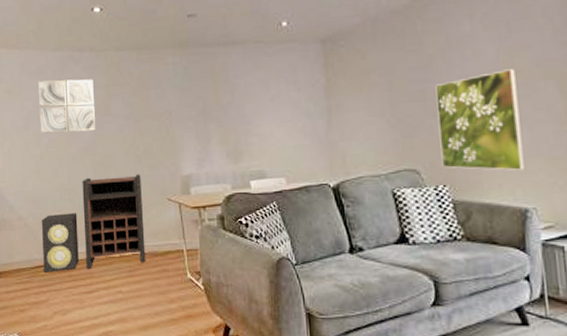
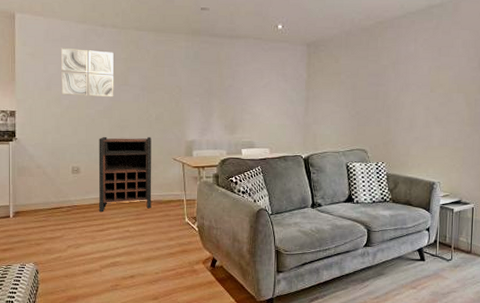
speaker: present [41,213,79,272] -> none [59,165,93,214]
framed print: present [435,69,526,171] -> none [383,83,439,155]

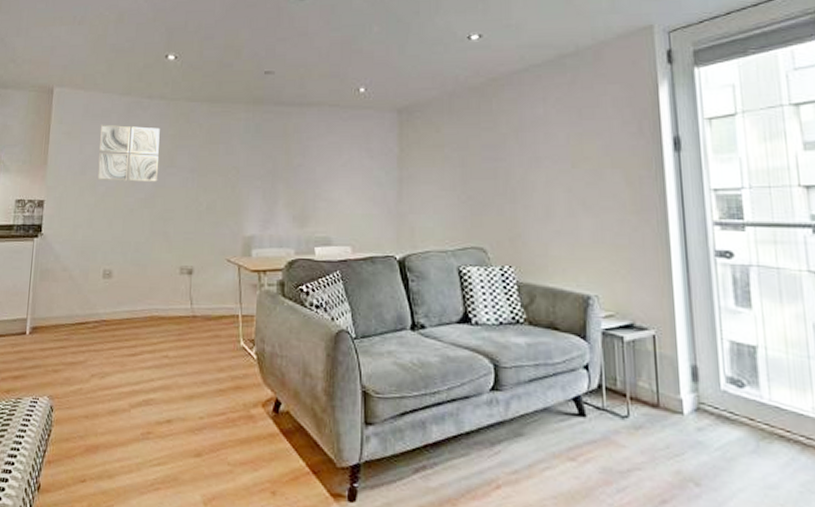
shelving unit: present [98,136,152,213] -> none [132,231,201,331]

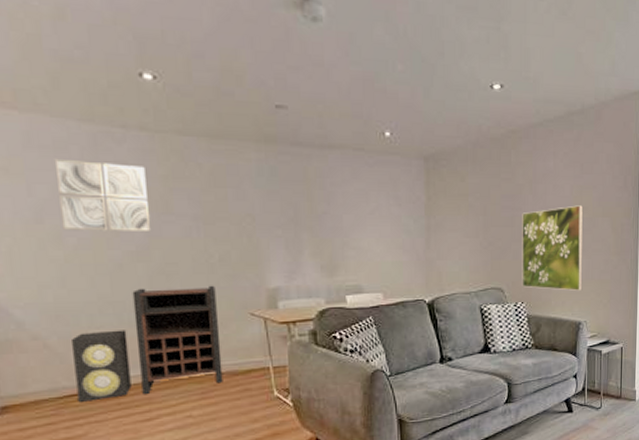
speaker: none [85,267,128,331] -> present [70,330,132,402]
shelving unit: none [132,231,201,331] -> present [132,285,223,395]
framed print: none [507,155,590,256] -> present [522,205,583,291]

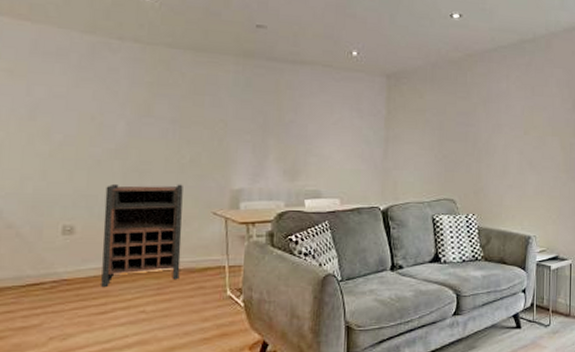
wall art: present [54,158,152,231] -> none [52,63,134,132]
speaker: present [70,330,132,402] -> none [39,222,95,291]
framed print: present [522,205,583,291] -> none [473,124,533,205]

